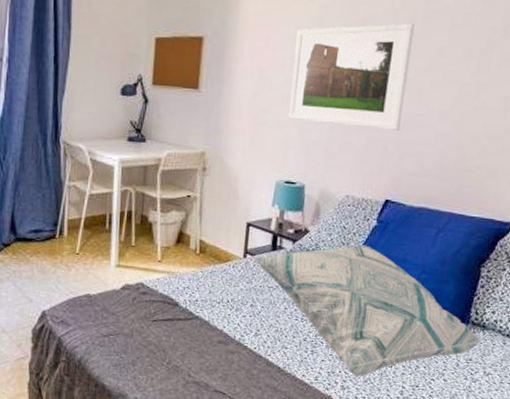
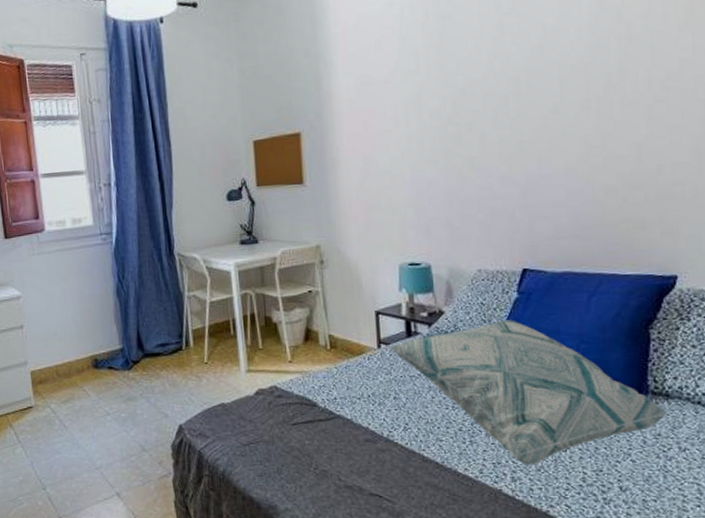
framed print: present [288,23,414,130] -> none [395,84,524,200]

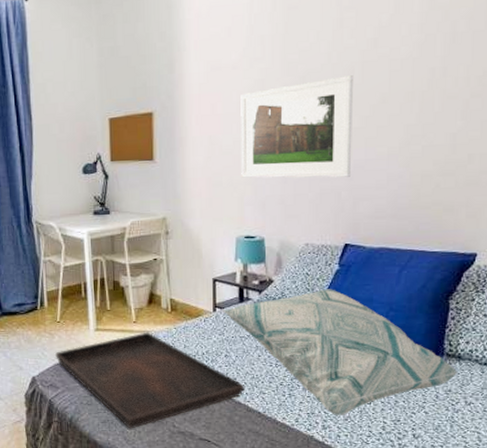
serving tray: none [202,372,418,483] -> present [54,332,244,429]
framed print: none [395,84,524,200] -> present [240,75,353,179]

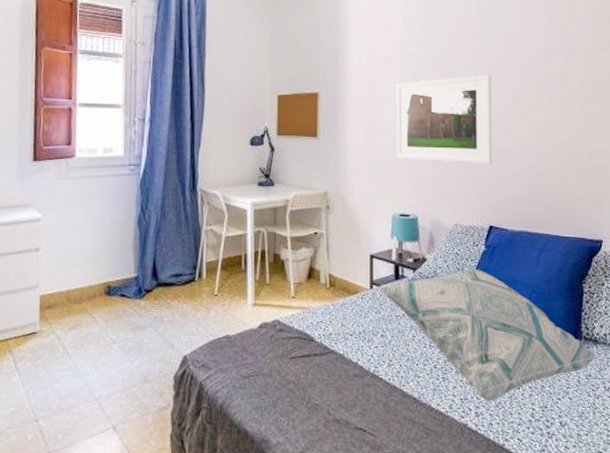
serving tray: present [54,332,244,429] -> none [209,308,400,417]

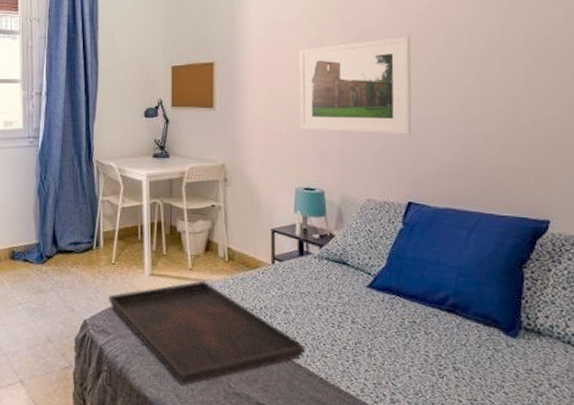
serving tray: none [209,308,400,417] -> present [107,280,305,386]
decorative pillow: present [378,269,596,401] -> none [281,248,539,389]

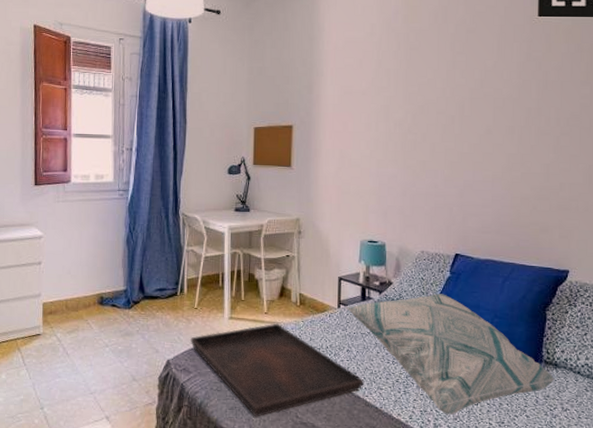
decorative pillow: none [281,248,539,389] -> present [345,293,555,415]
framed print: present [299,37,412,134] -> none [367,108,463,195]

